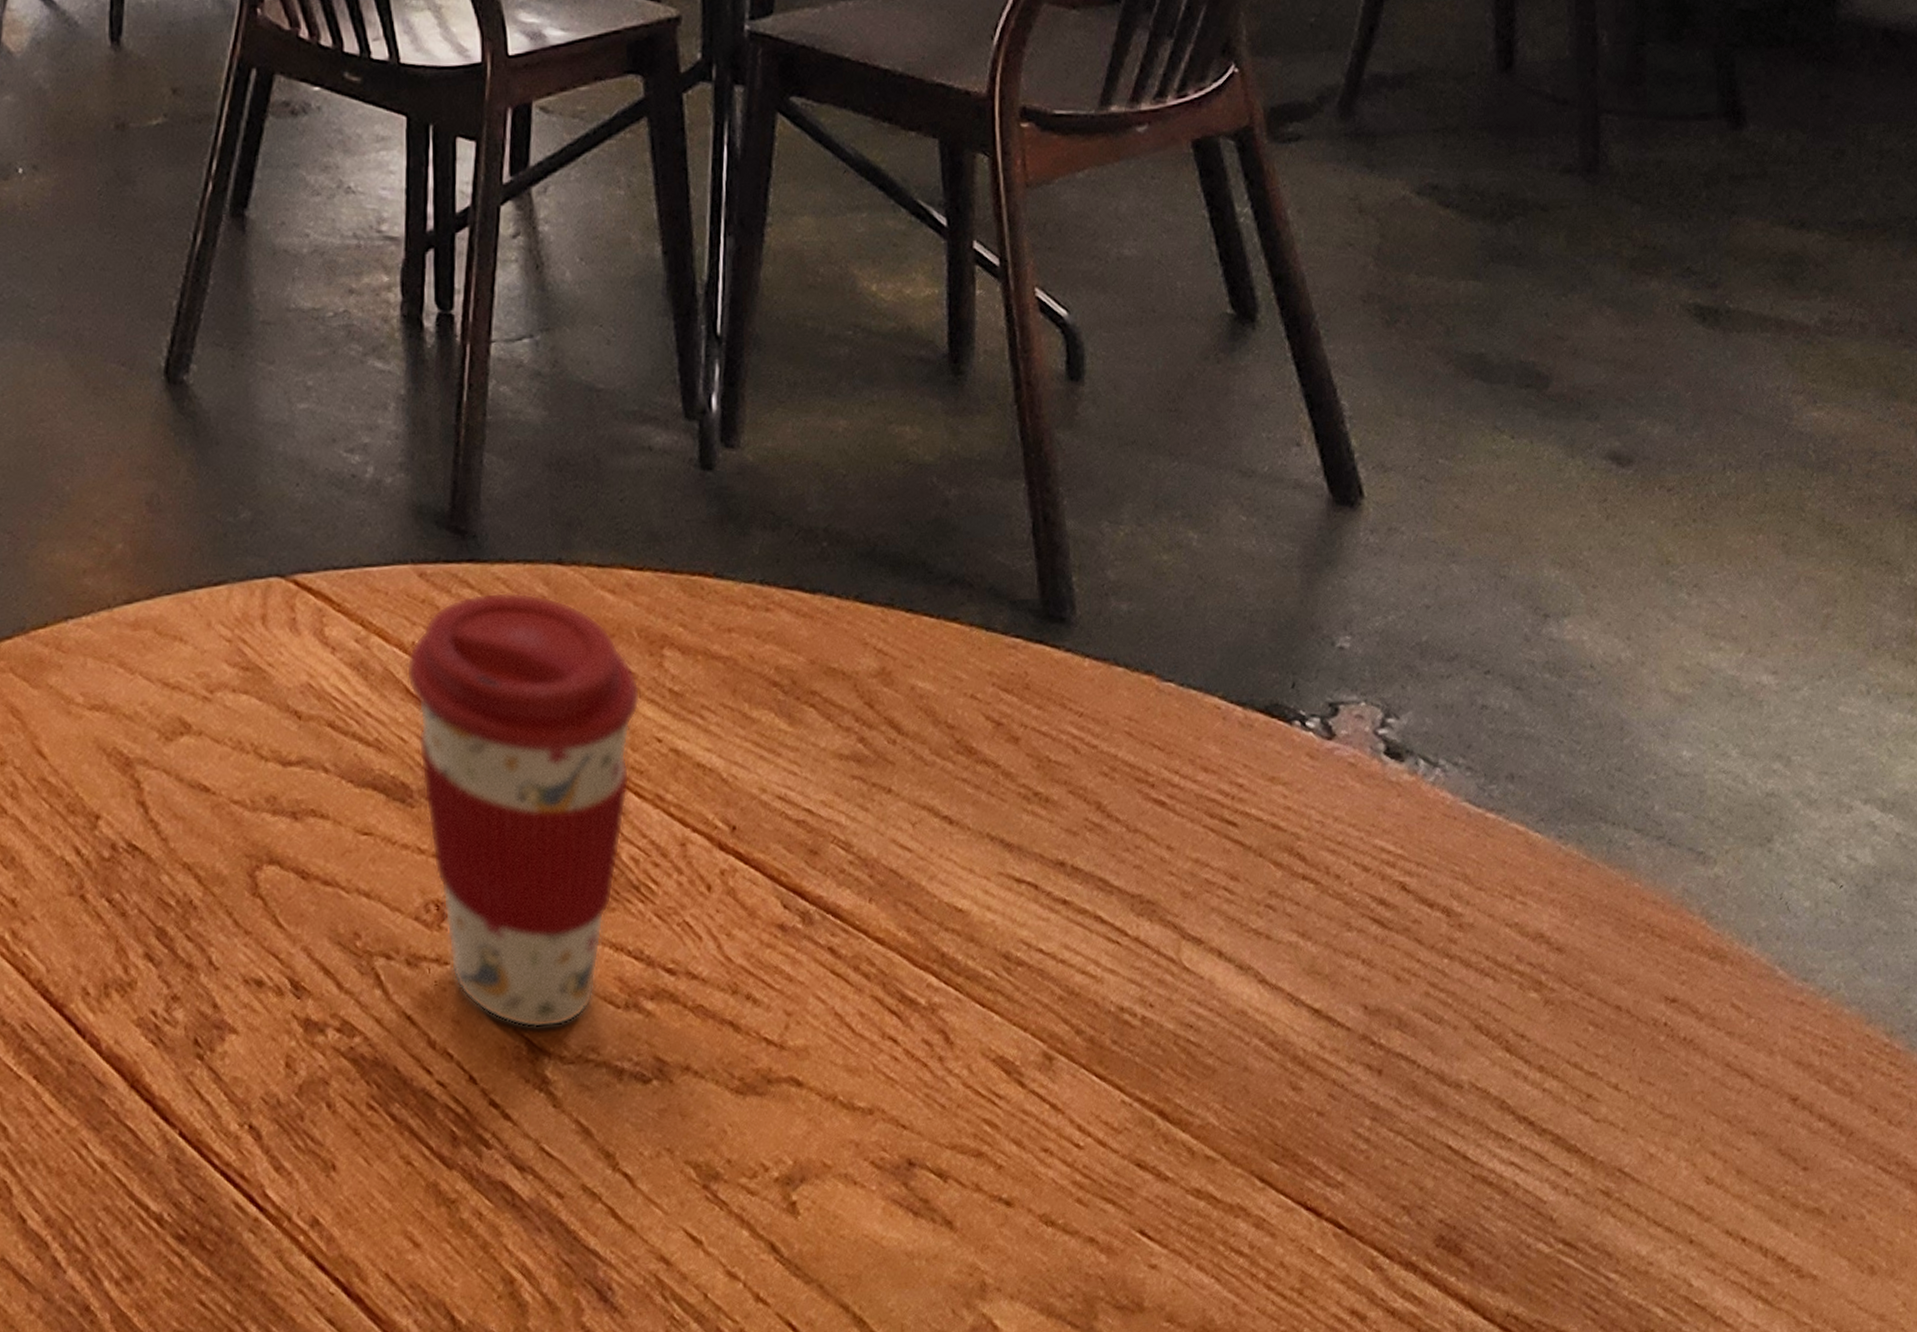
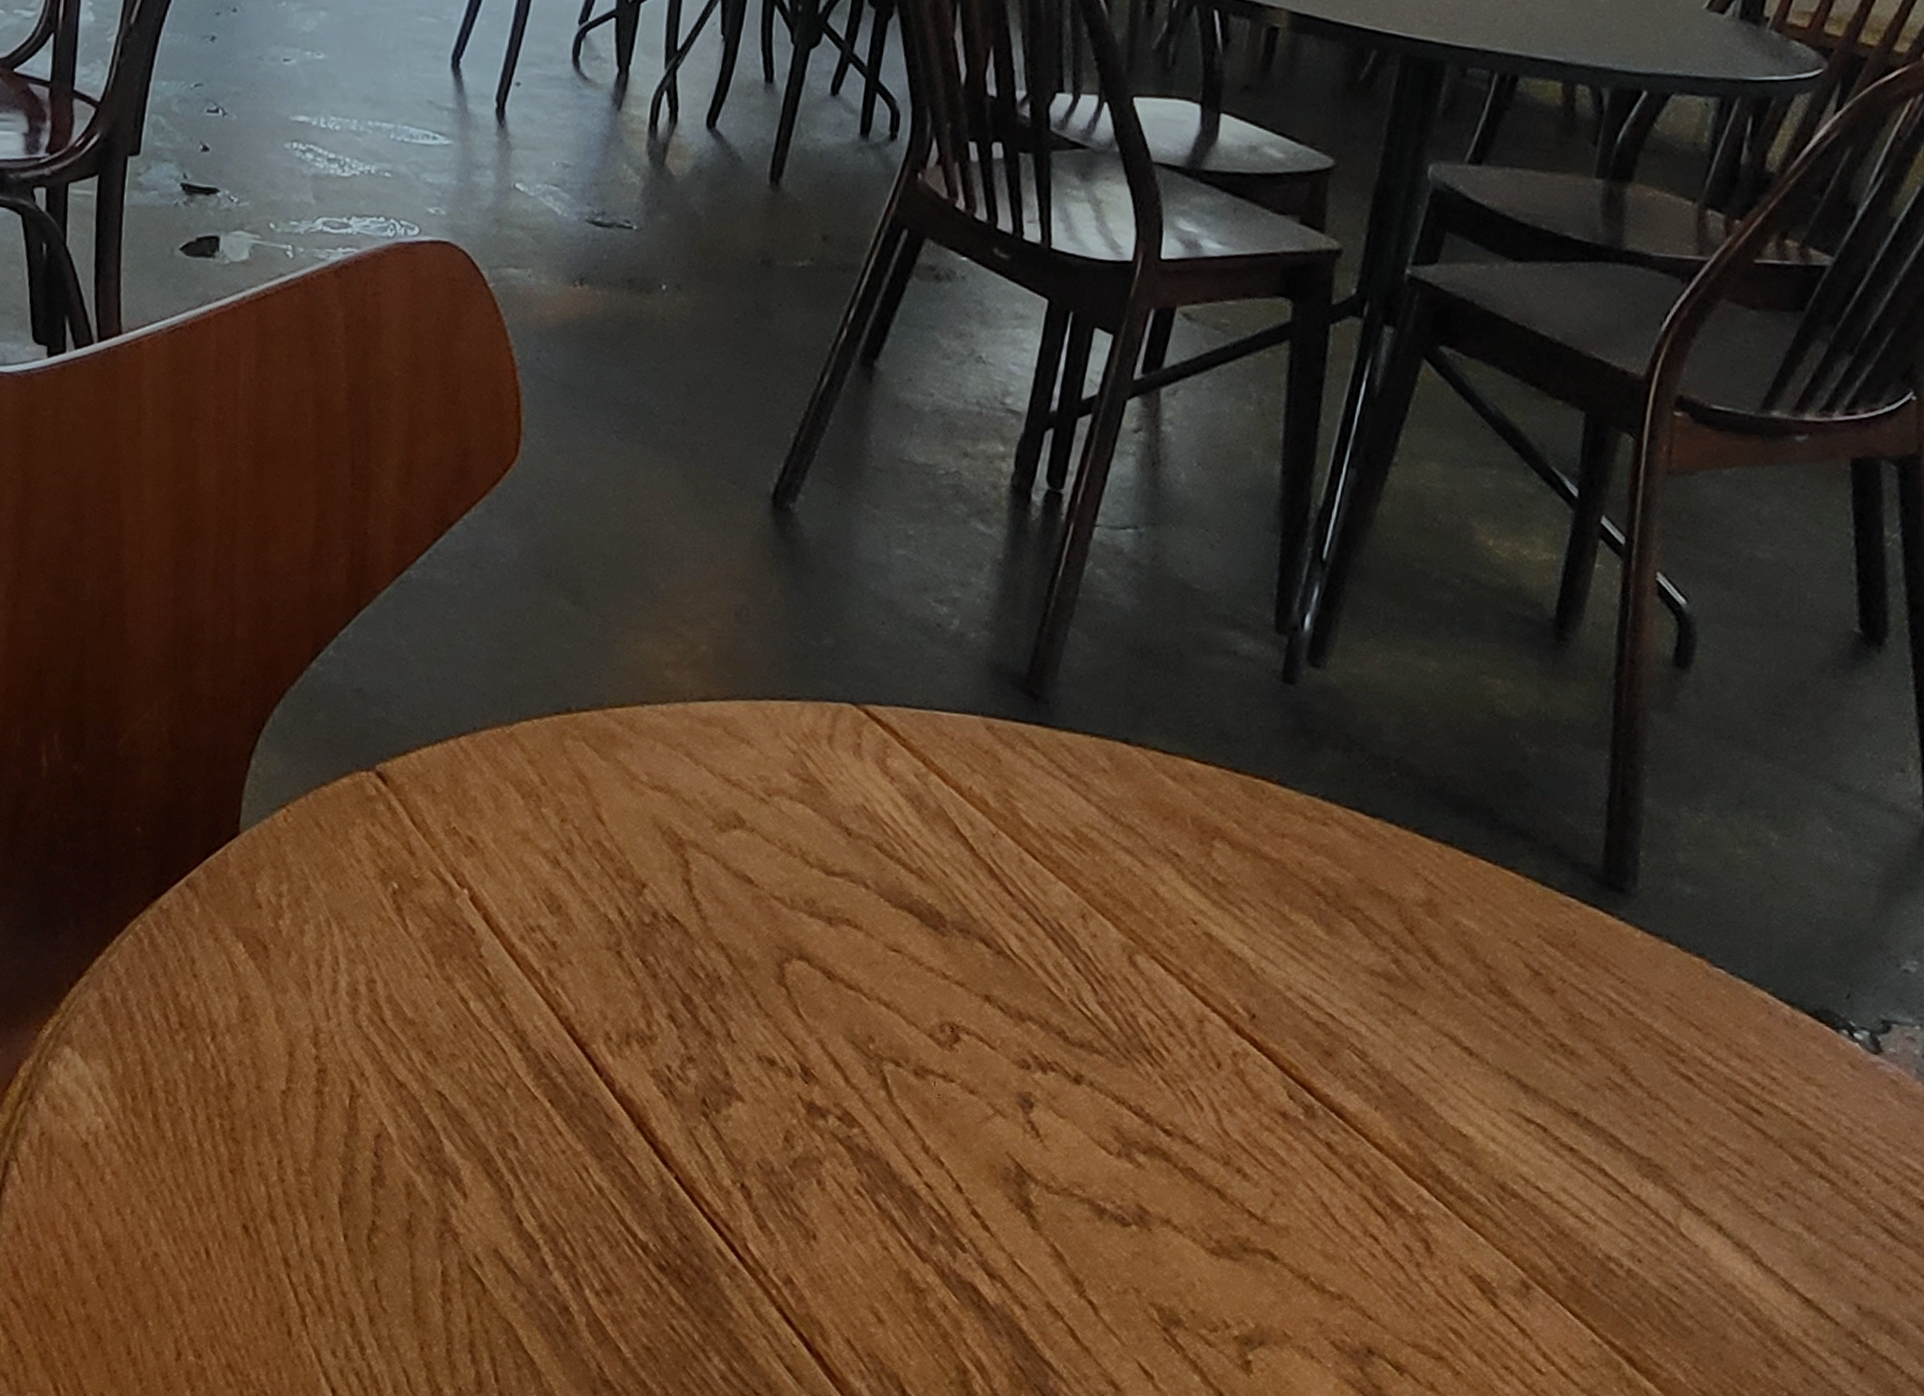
coffee cup: present [406,591,641,1029] -> none [955,755,1185,1159]

